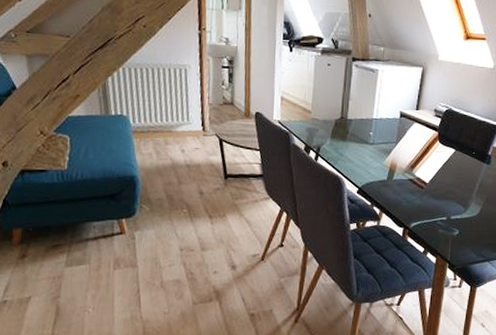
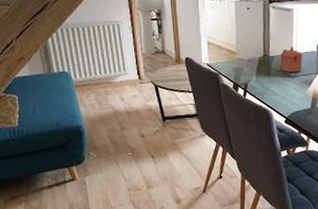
teapot: none [357,110,384,139] -> present [280,46,303,72]

